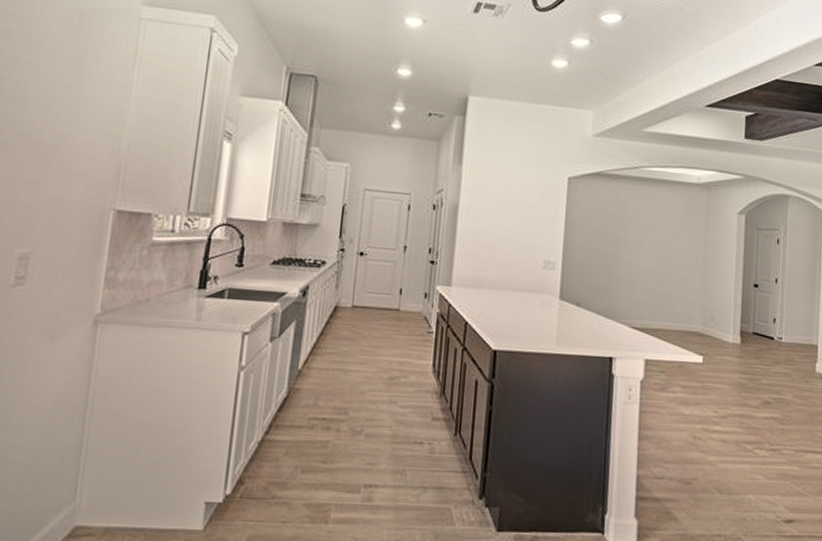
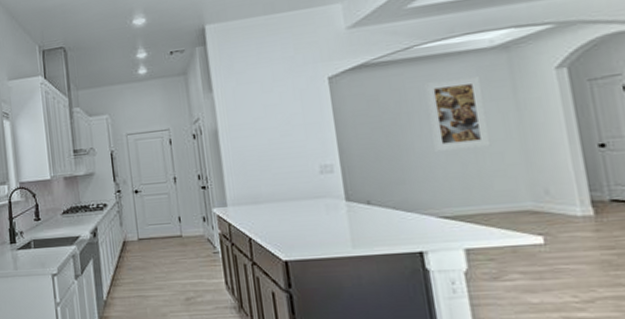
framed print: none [640,202,685,270] -> present [425,75,491,151]

